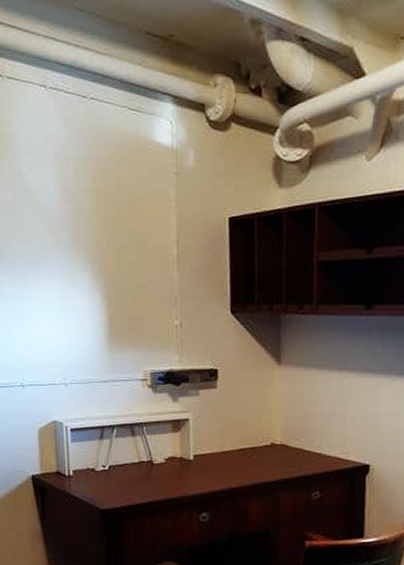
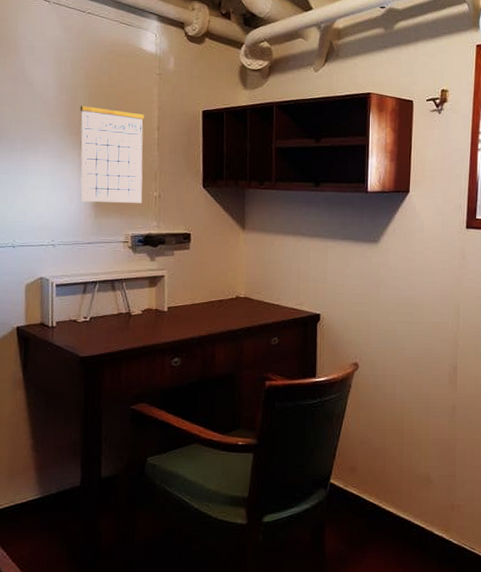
calendar: none [87,193,162,334] -> present [80,88,145,203]

